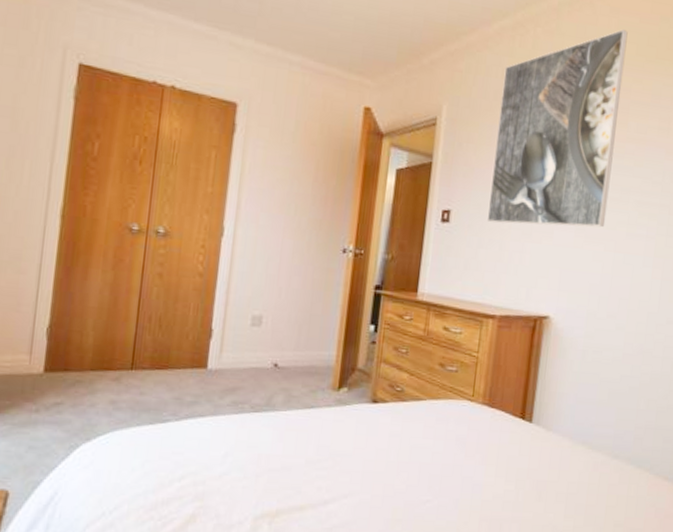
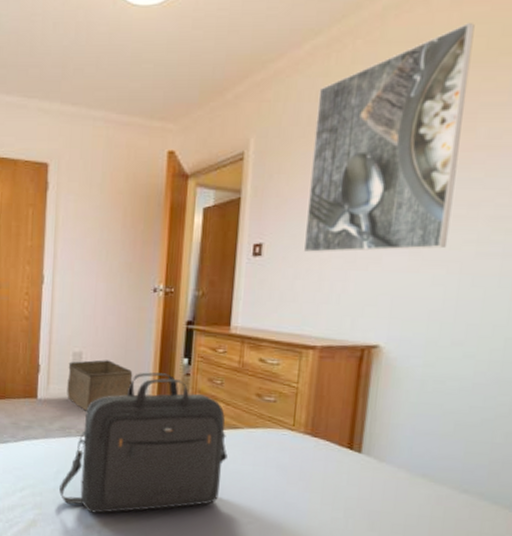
laptop bag: none [226,339,410,502] -> present [59,372,228,514]
storage bin: none [242,324,317,383] -> present [67,359,133,411]

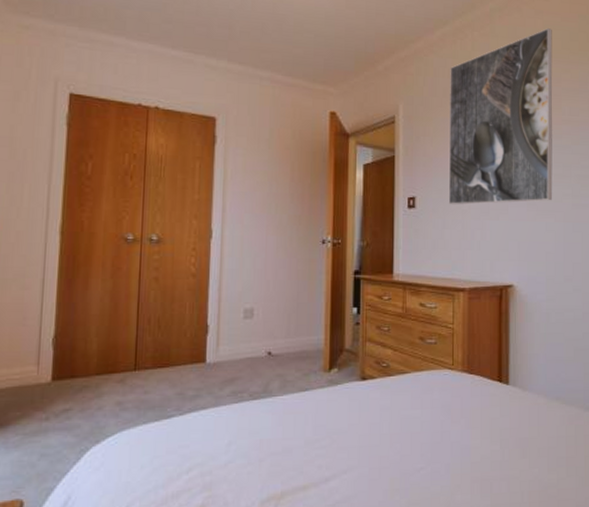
laptop bag: present [59,372,228,514] -> none [231,324,398,485]
storage bin: present [67,359,133,411] -> none [238,315,306,371]

